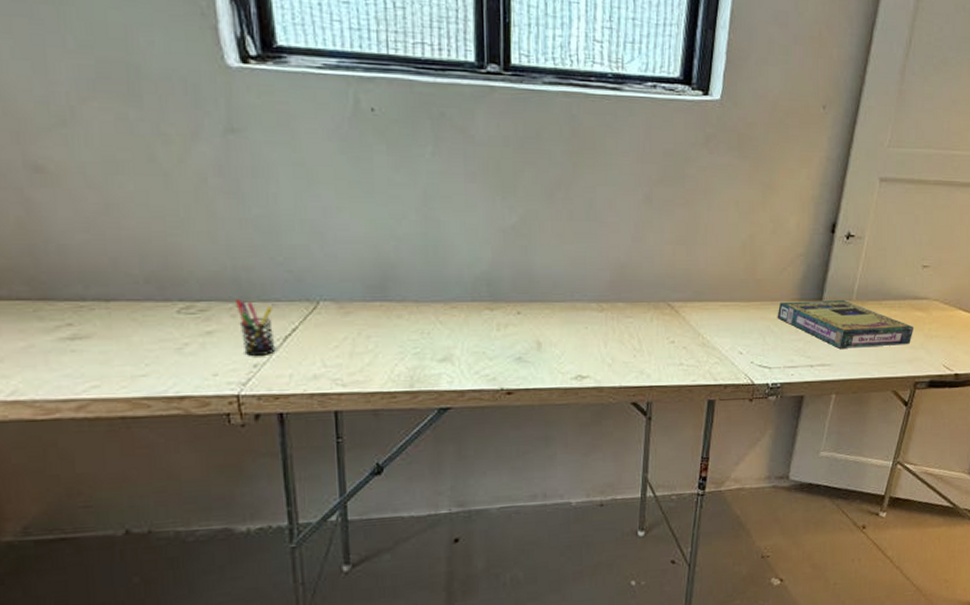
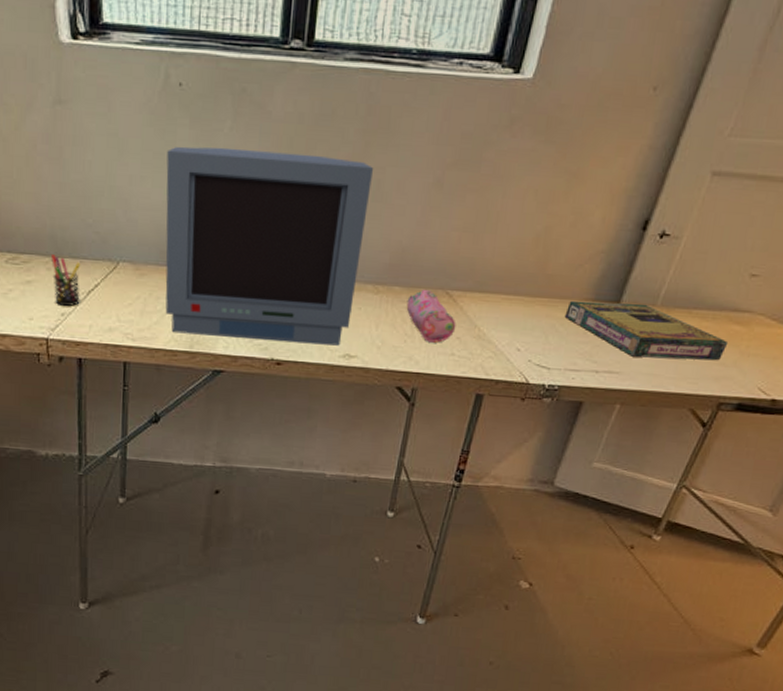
monitor: none [364,173,585,373] -> present [165,146,374,346]
pencil case: none [631,302,681,355] -> present [406,289,456,343]

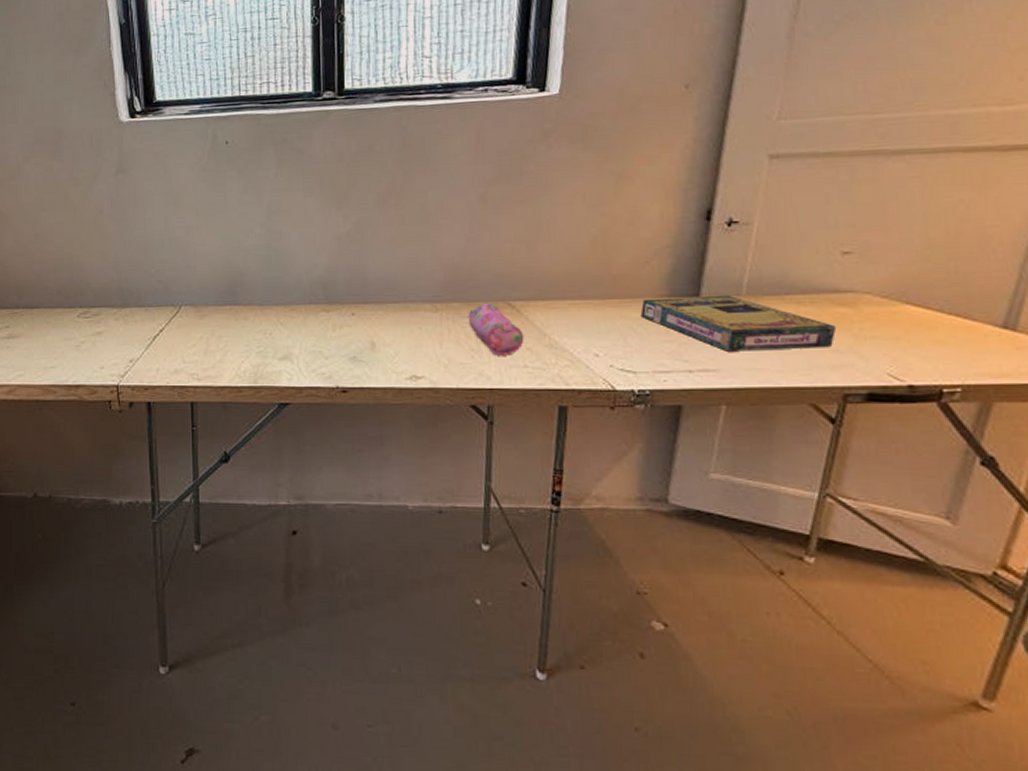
pen holder: present [52,255,81,307] -> none [119,305,147,354]
monitor: present [165,146,374,346] -> none [219,188,416,370]

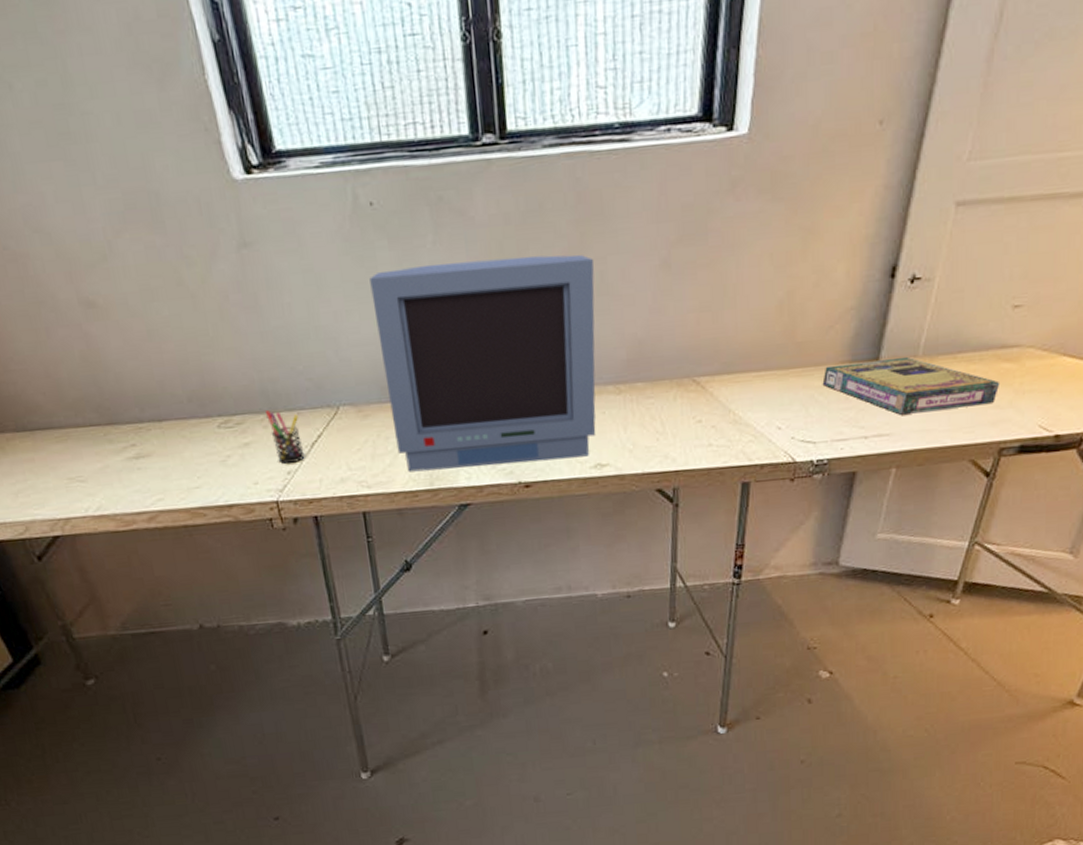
pen holder: none [119,305,147,354] -> present [266,410,305,465]
monitor: none [219,188,416,370] -> present [369,254,596,472]
pencil case: present [468,302,524,356] -> none [652,380,709,437]

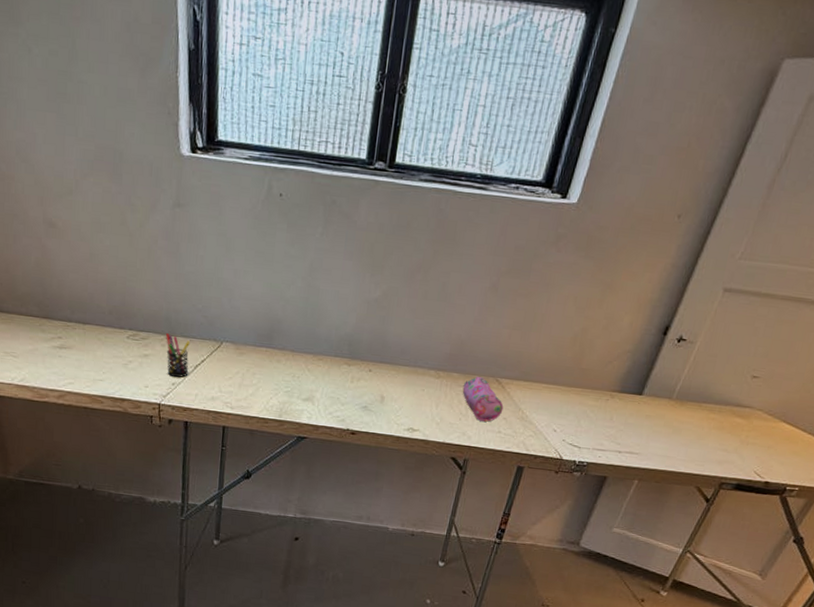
monitor: present [369,254,596,472] -> none [260,247,441,421]
pencil case: none [652,380,709,437] -> present [462,376,504,422]
video game box: present [822,356,1000,415] -> none [594,391,731,447]

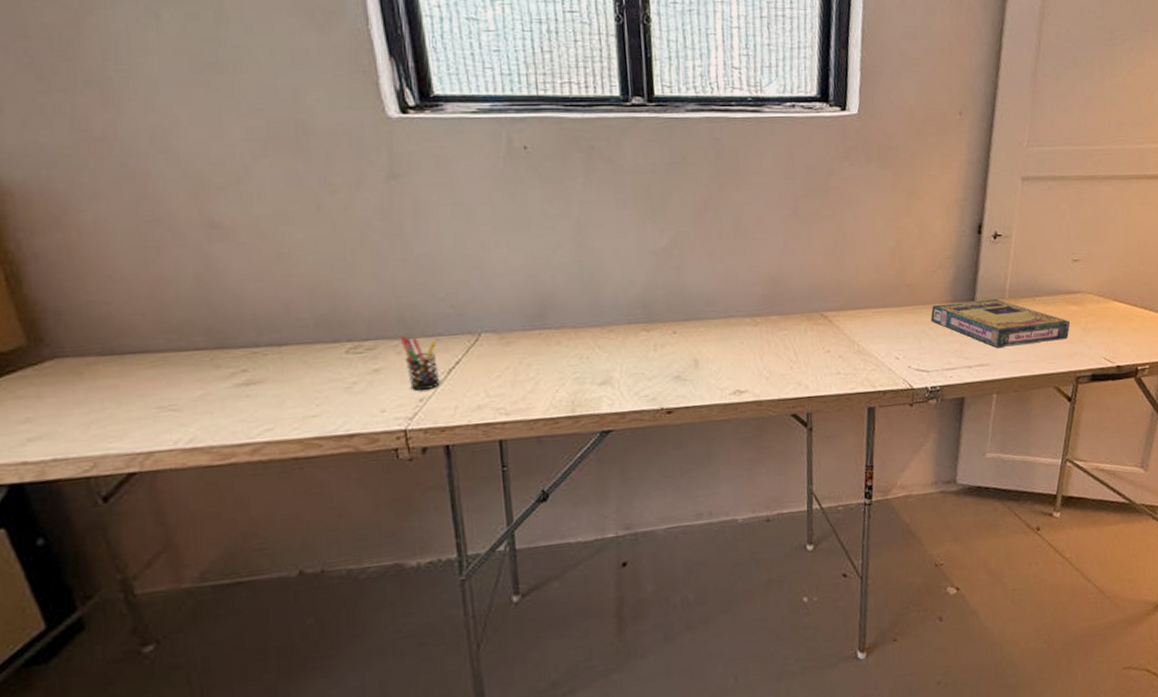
pencil case: present [462,376,504,422] -> none [785,314,837,365]
video game box: none [594,391,731,447] -> present [930,298,1071,348]

